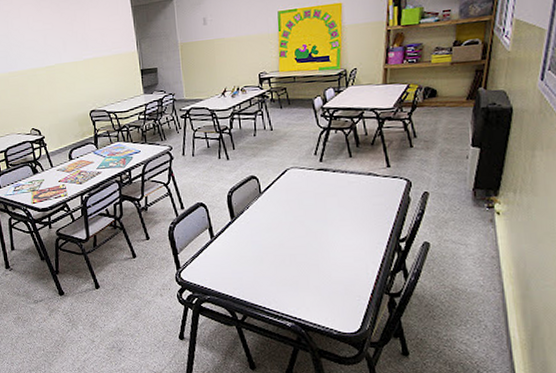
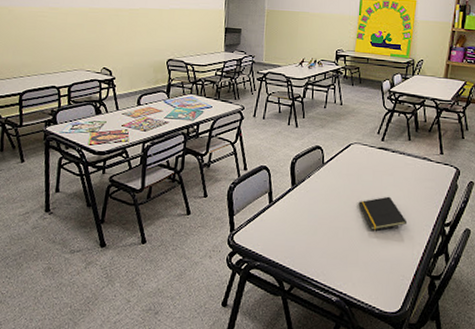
notepad: none [302,218,358,254] -> present [358,196,408,230]

